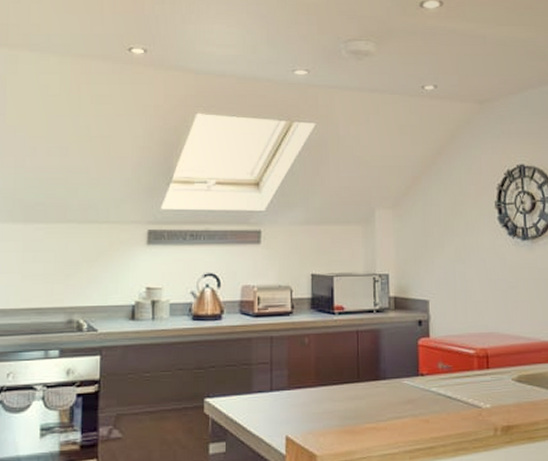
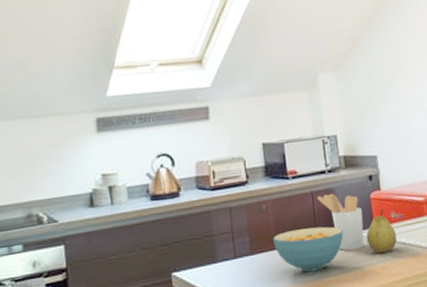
cereal bowl: none [313,368,386,416] -> present [273,226,344,272]
utensil holder: none [362,334,408,398] -> present [317,193,364,251]
fruit: none [410,357,443,405] -> present [366,209,398,253]

